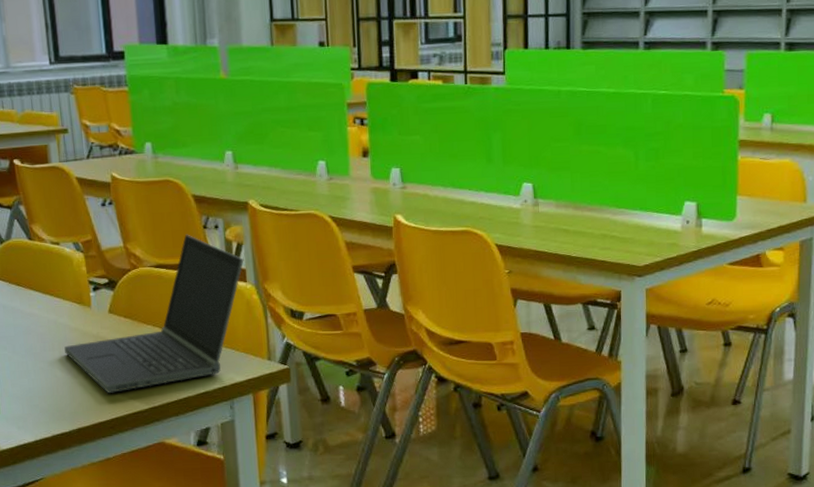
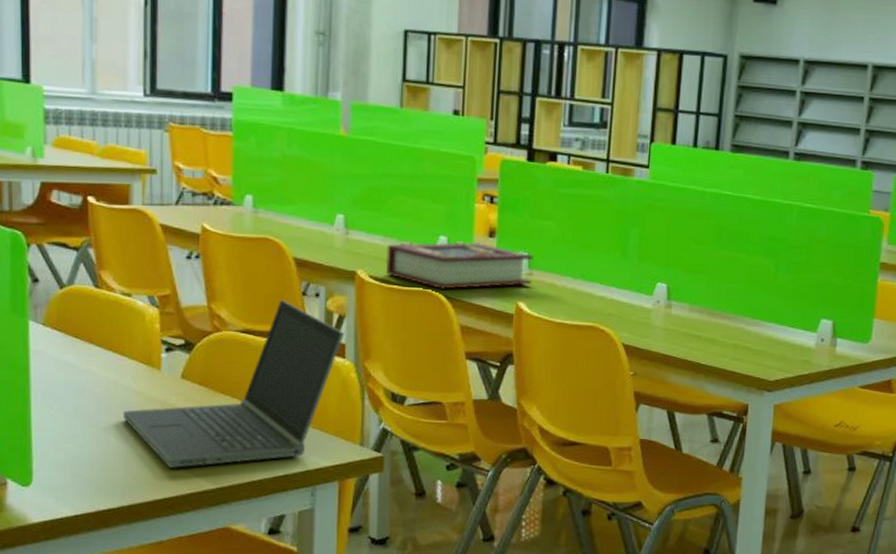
book: none [273,163,407,211] -> present [385,241,533,290]

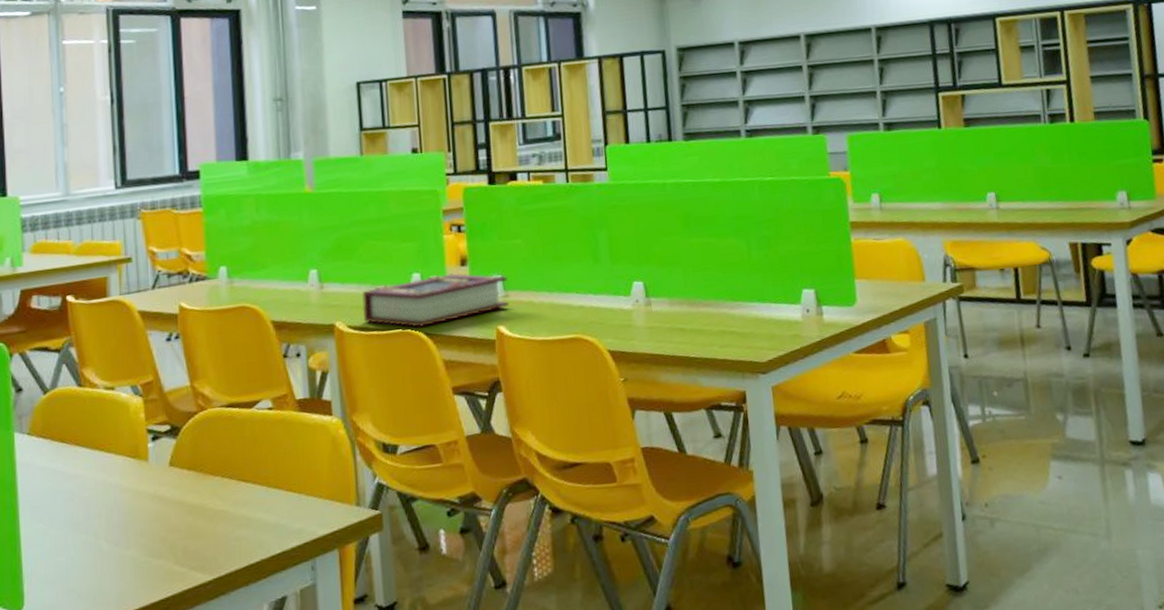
laptop computer: present [123,299,345,468] -> none [113,365,330,565]

